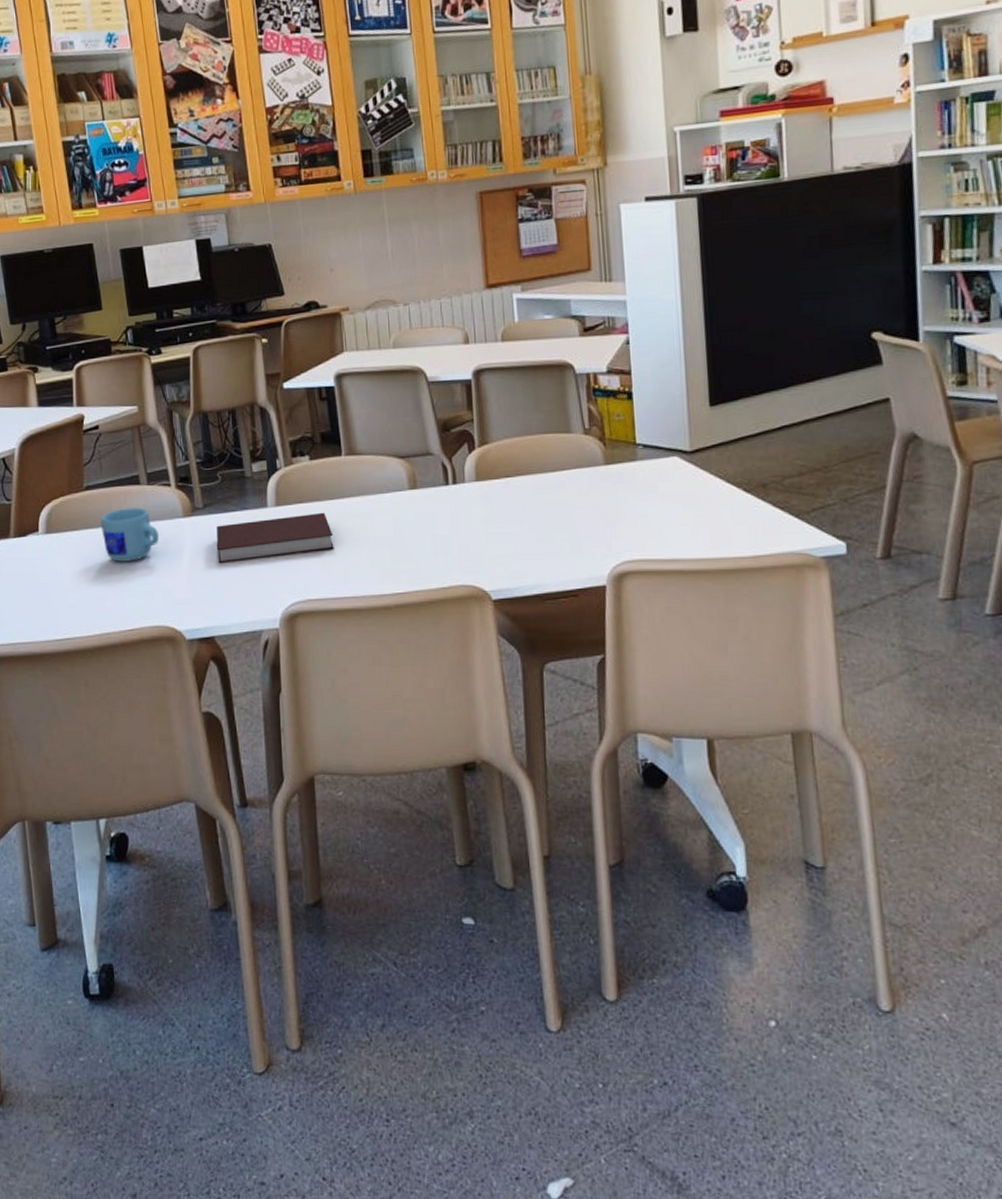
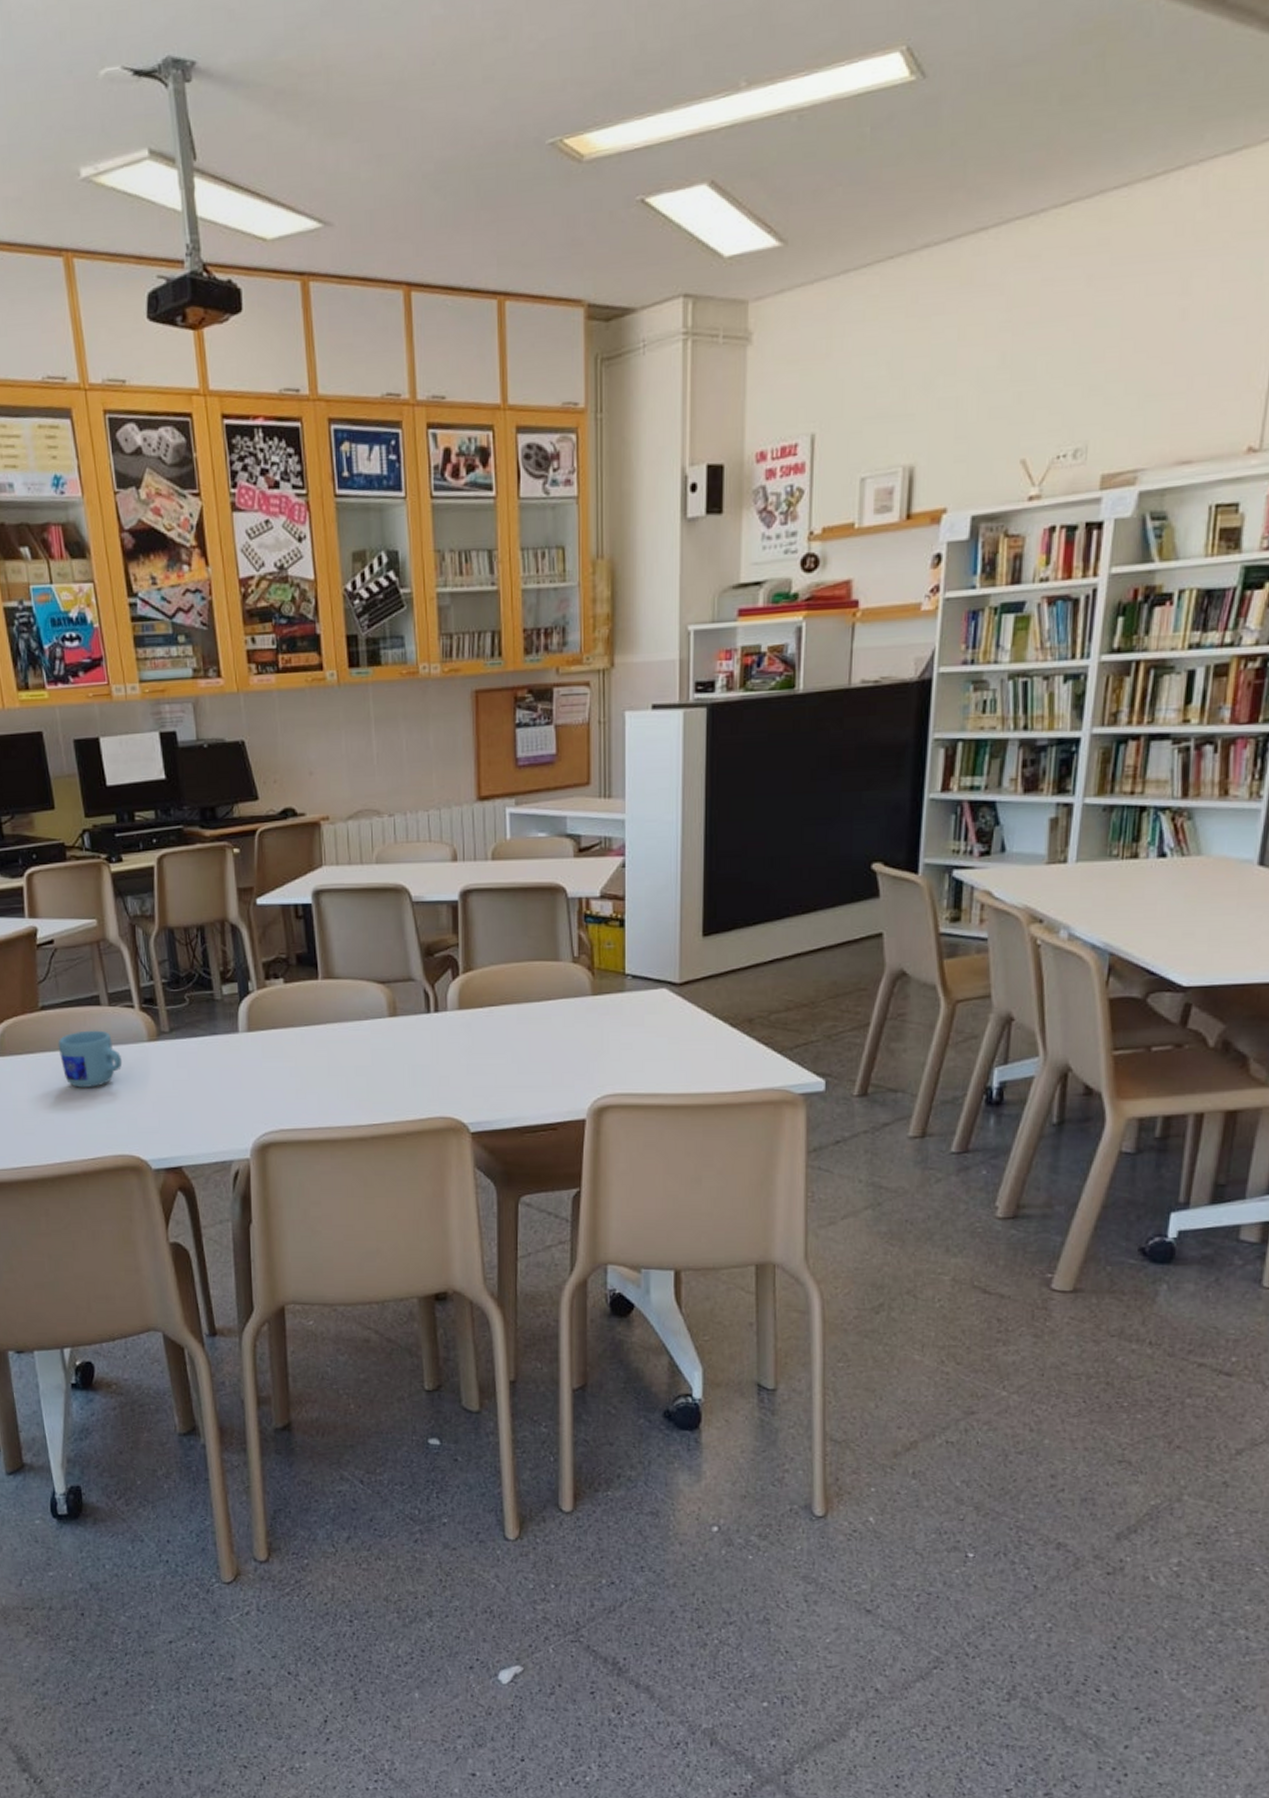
notebook: present [216,512,334,564] -> none [184,1039,309,1091]

